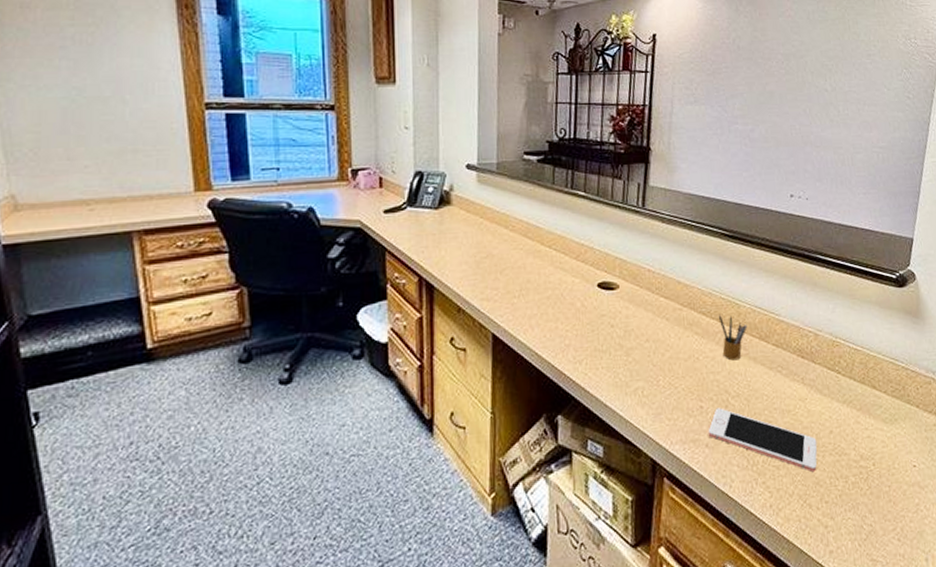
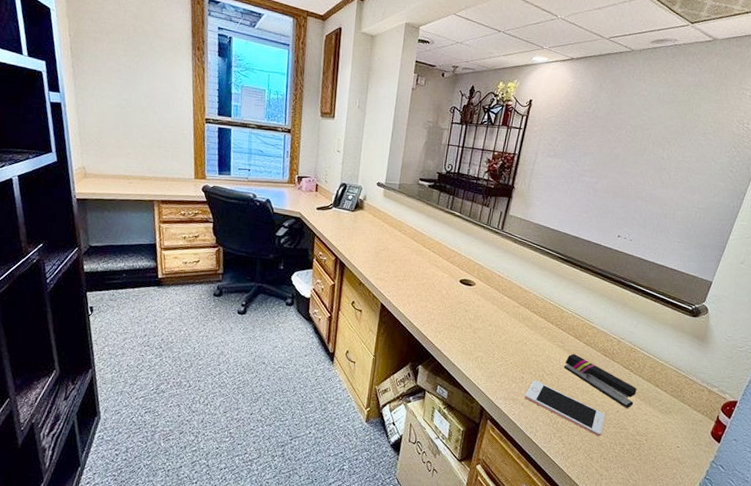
pencil box: present [719,314,748,361] -> none [544,315,567,350]
stapler: none [752,362,850,425] -> present [564,354,637,408]

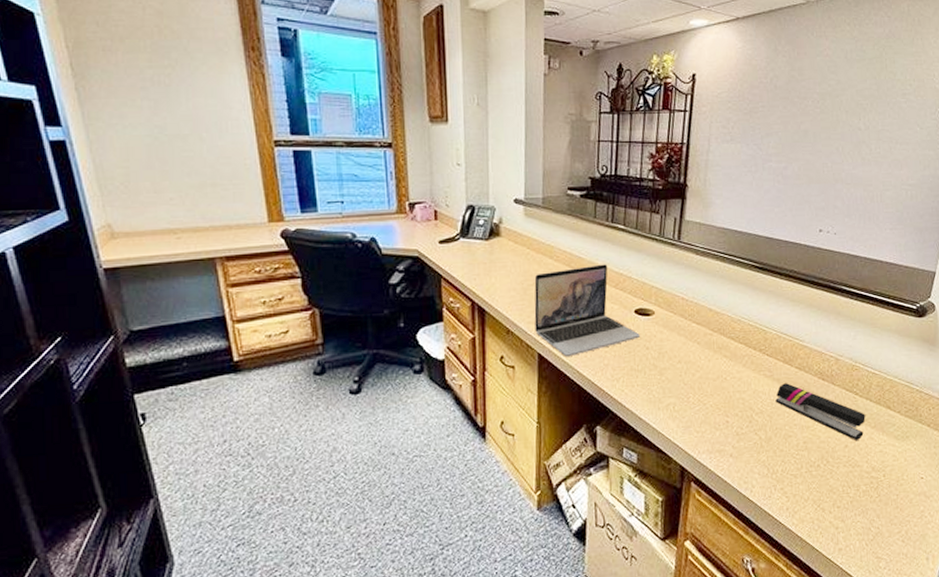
laptop: none [381,241,462,309] -> present [534,264,640,357]
cell phone: present [524,380,605,437] -> none [732,423,833,481]

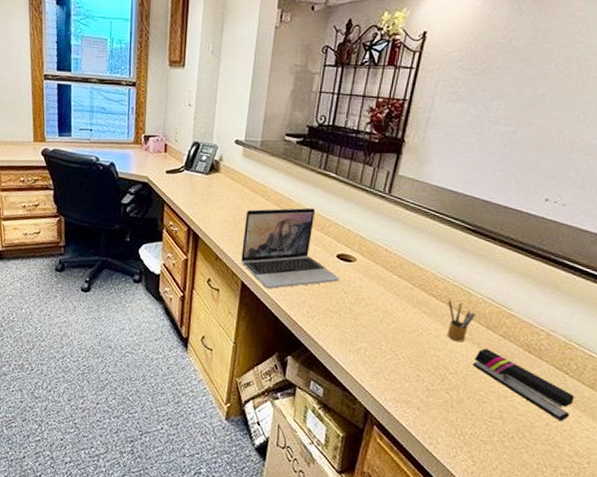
pencil box: none [747,339,773,381] -> present [446,299,476,343]

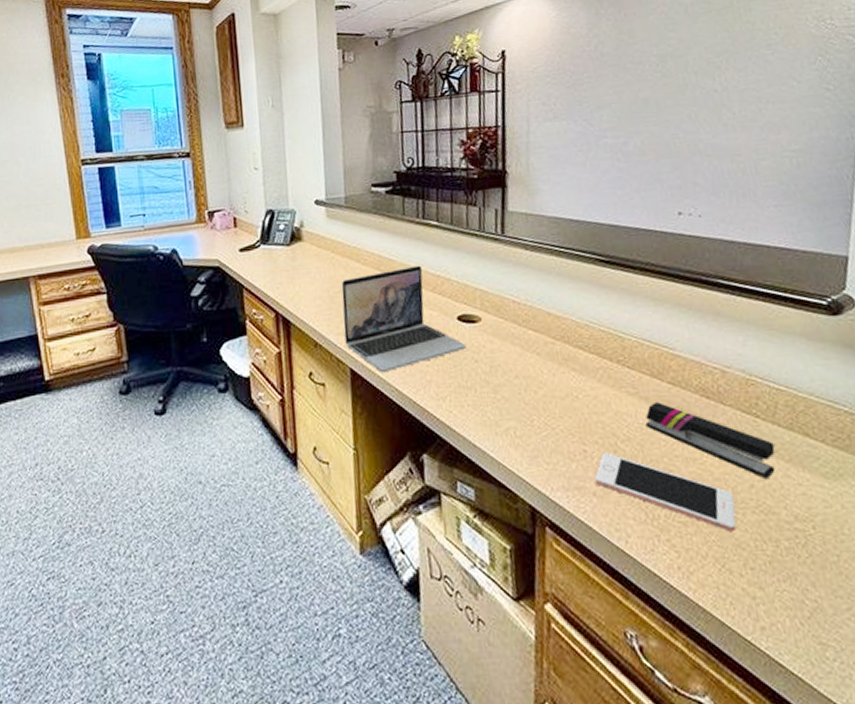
cell phone: none [421,379,530,455] -> present [594,452,736,533]
pencil box: present [446,299,476,343] -> none [599,348,635,400]

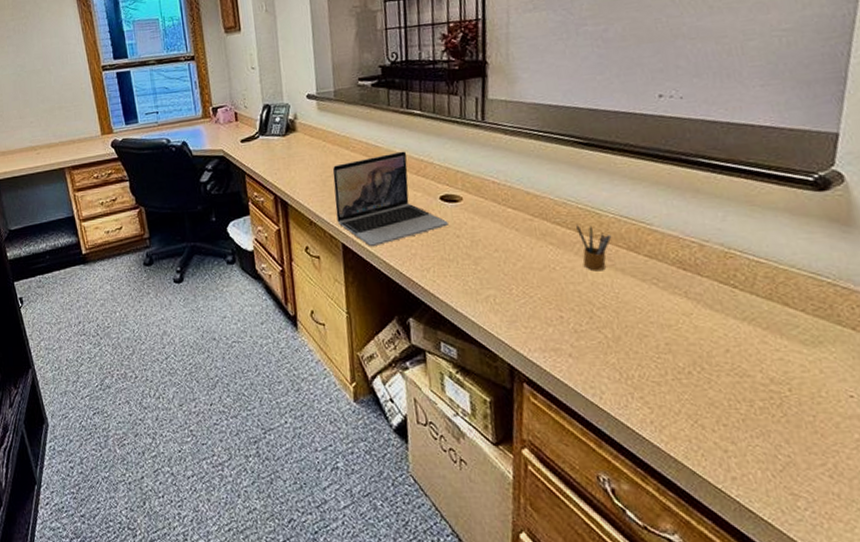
cell phone: present [594,452,736,533] -> none [570,319,710,393]
pencil box: none [599,348,635,400] -> present [576,224,612,271]
stapler: present [645,402,776,478] -> none [621,273,753,344]

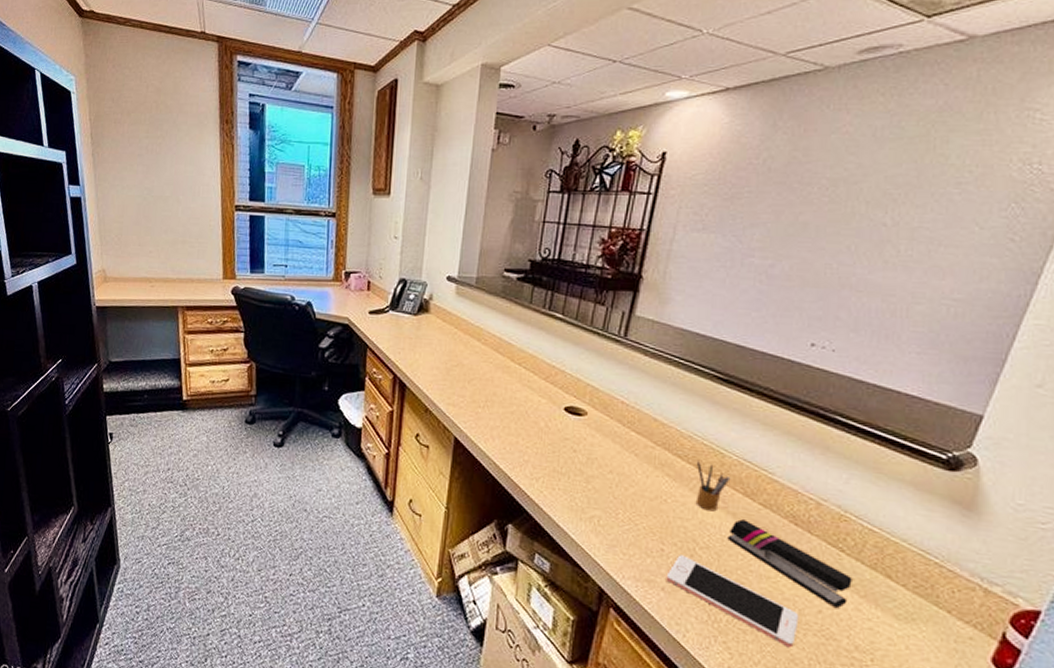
laptop: present [332,151,448,247] -> none [454,353,568,446]
cell phone: none [570,319,710,393] -> present [666,555,799,648]
stapler: none [621,273,753,344] -> present [727,519,852,608]

